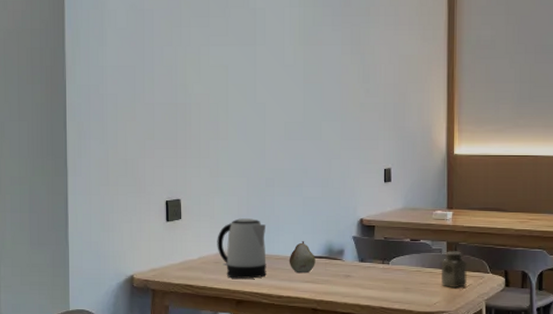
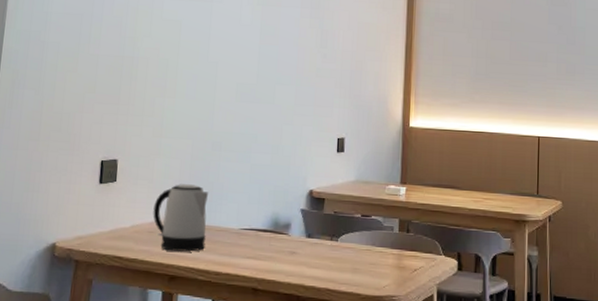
fruit: present [289,241,315,274] -> none [230,212,260,248]
salt shaker: present [441,251,468,289] -> none [392,229,419,271]

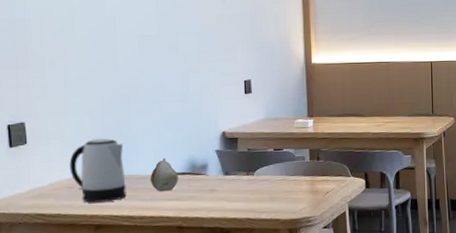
fruit: none [230,212,260,248] -> present [150,158,178,192]

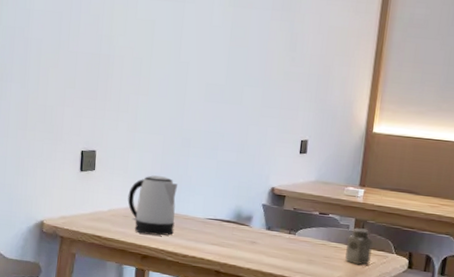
fruit: present [150,158,178,192] -> none [197,204,224,236]
salt shaker: none [304,157,331,194] -> present [345,228,373,265]

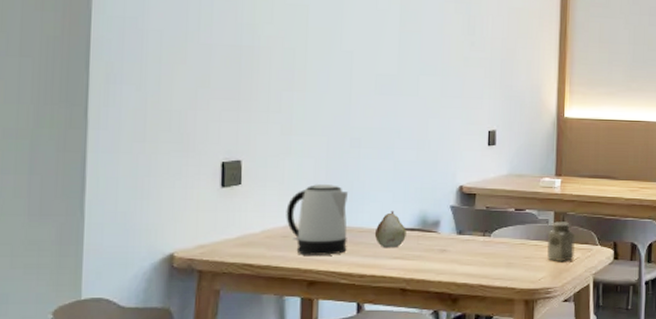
fruit: none [197,204,224,236] -> present [374,211,406,248]

